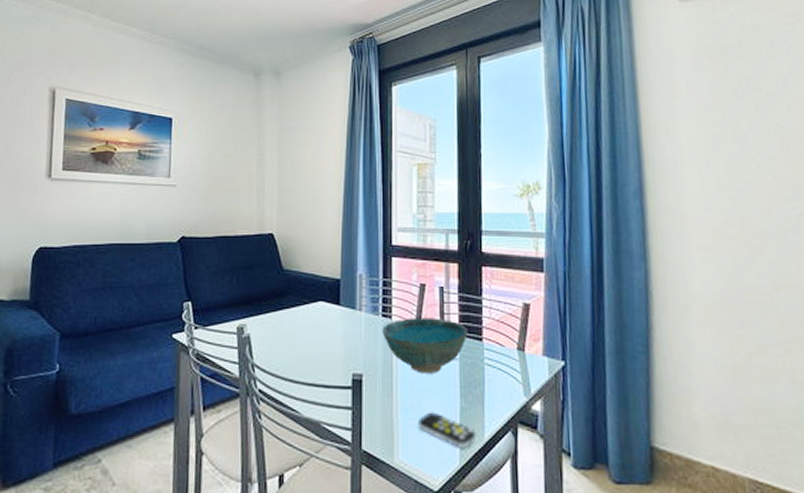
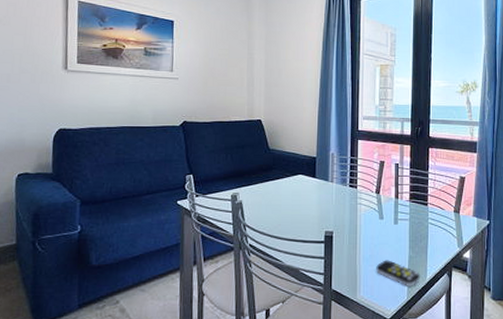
bowl: present [382,318,468,374] -> none [349,188,416,231]

